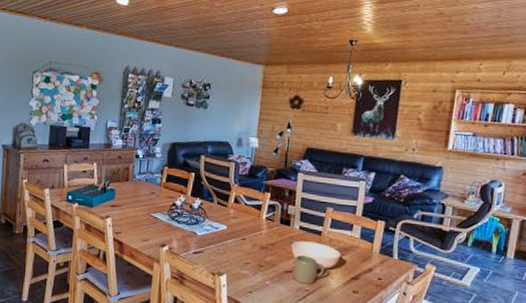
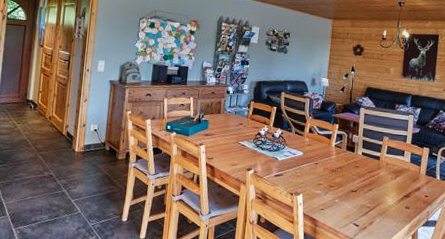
bowl: present [290,240,342,271] -> none [355,164,396,190]
mug: present [292,255,325,285] -> none [357,177,383,202]

